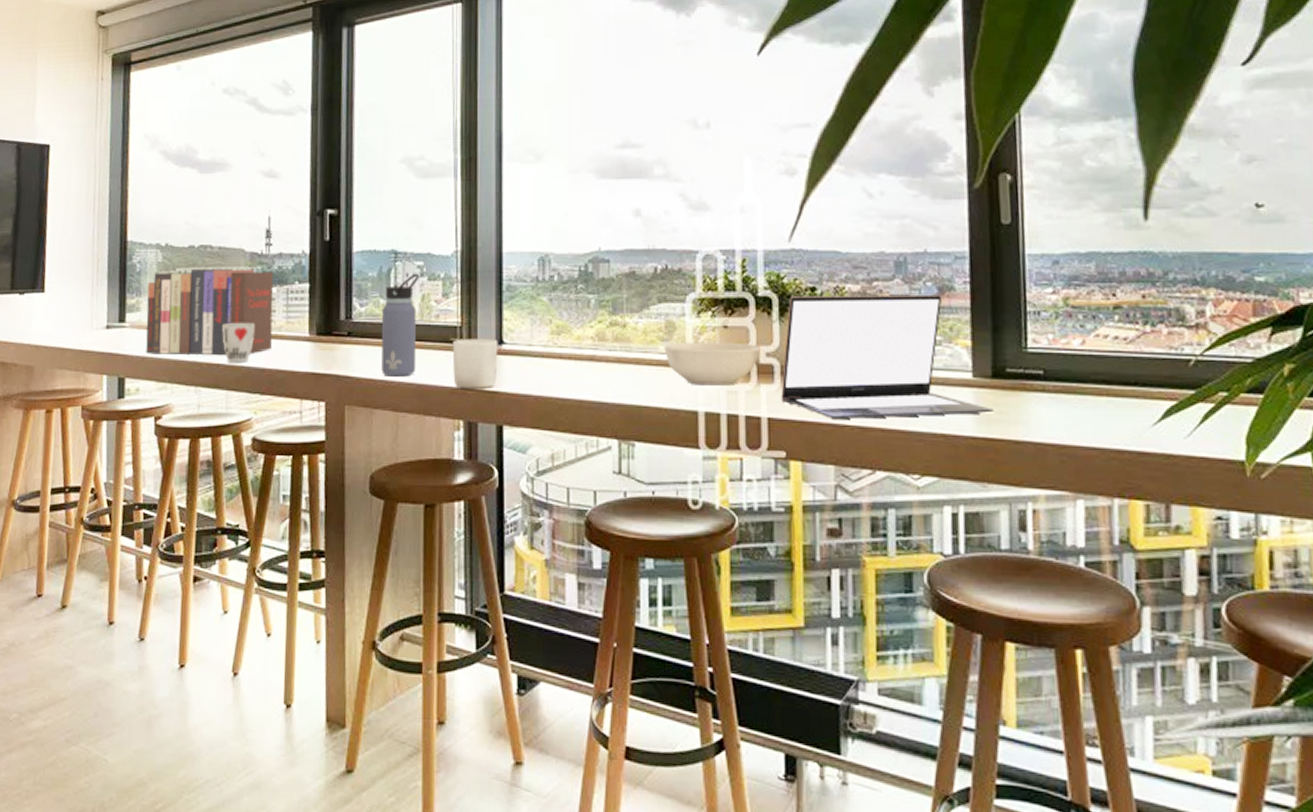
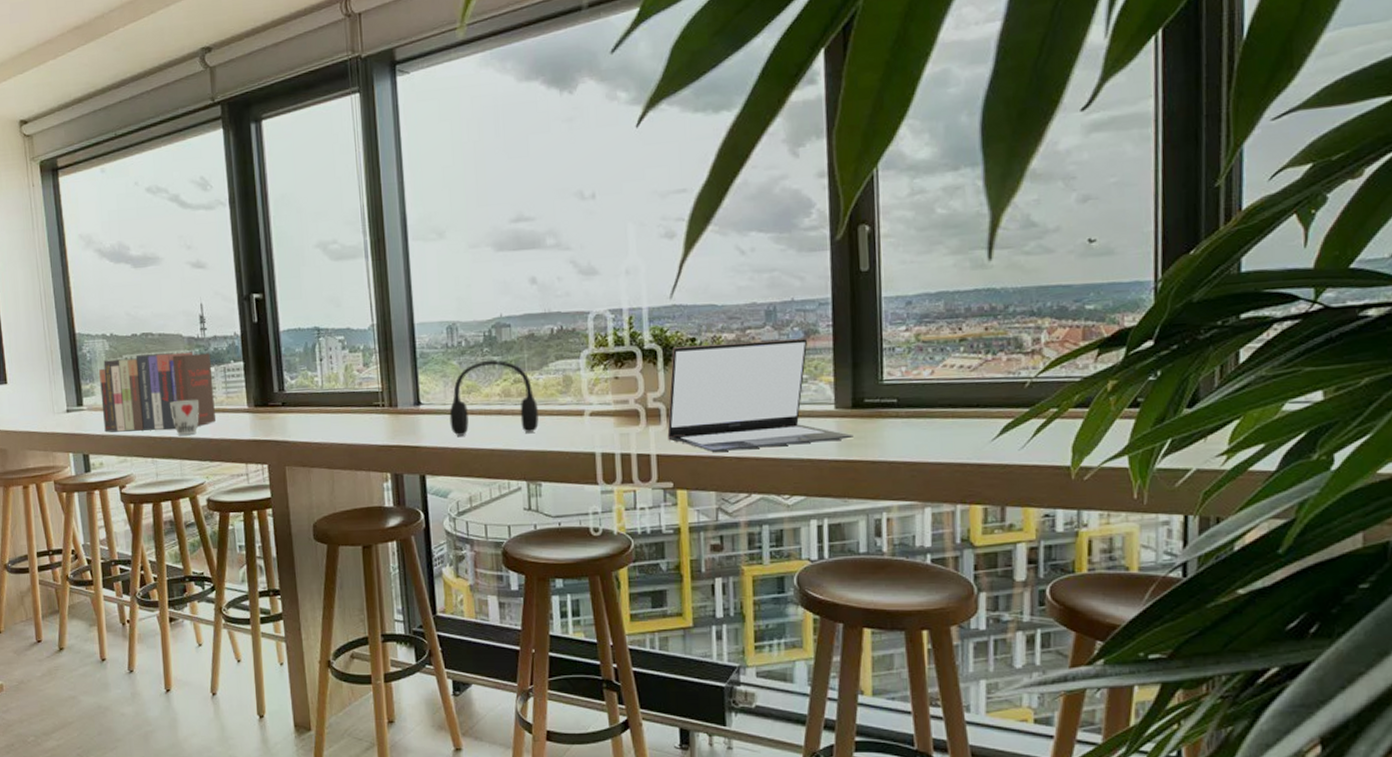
water bottle: present [381,273,420,377] -> none [310,346,346,439]
mug: present [452,338,498,388] -> none [375,400,417,445]
headphones: none [534,298,635,383] -> present [449,359,539,436]
bowl: present [663,342,760,386] -> none [562,390,648,430]

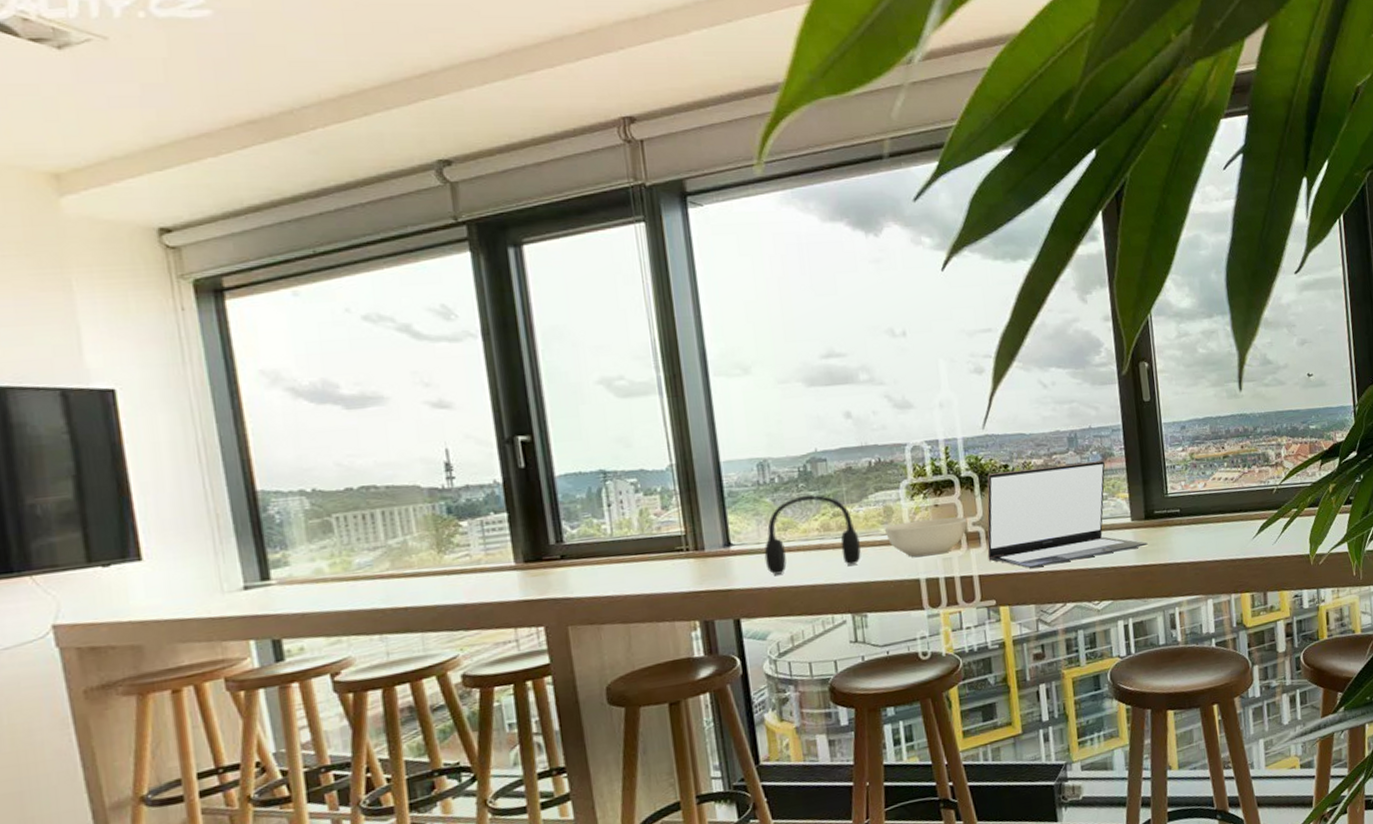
books: present [99,351,216,433] -> none [295,505,471,610]
cup: present [170,400,199,435] -> none [405,560,448,604]
bowl: none [562,390,648,430] -> present [884,517,967,557]

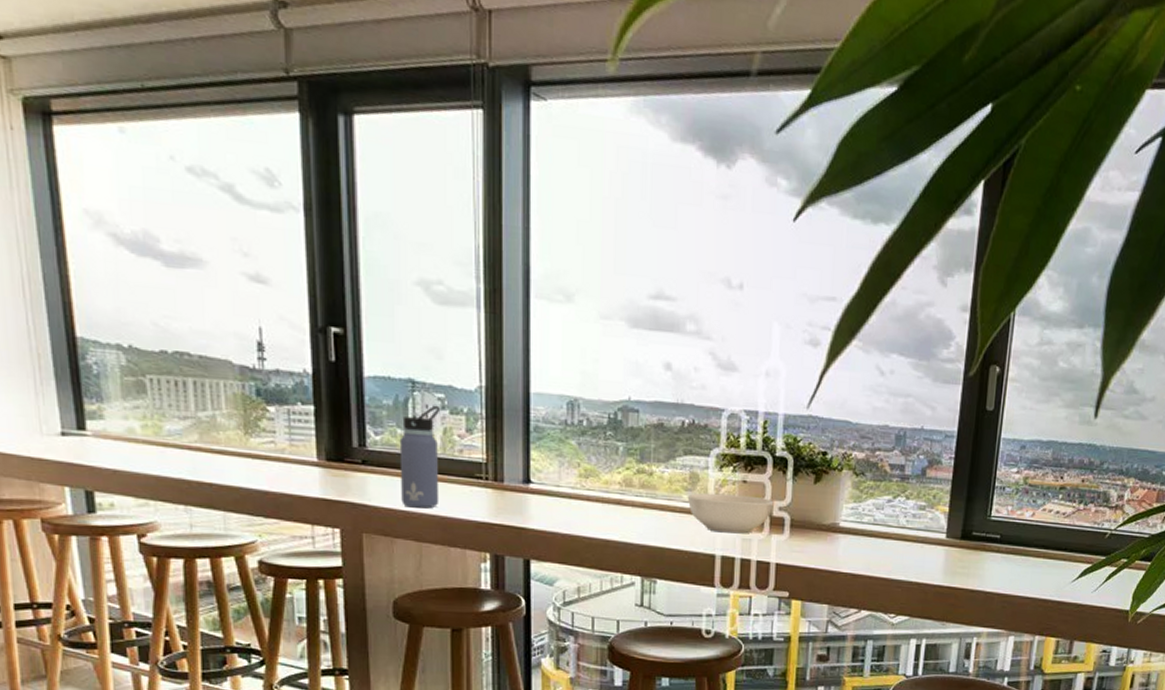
water bottle: none [596,490,643,592] -> present [399,405,441,508]
headphones: present [764,494,861,575] -> none [562,444,660,527]
laptop: present [987,460,1148,568] -> none [788,459,959,568]

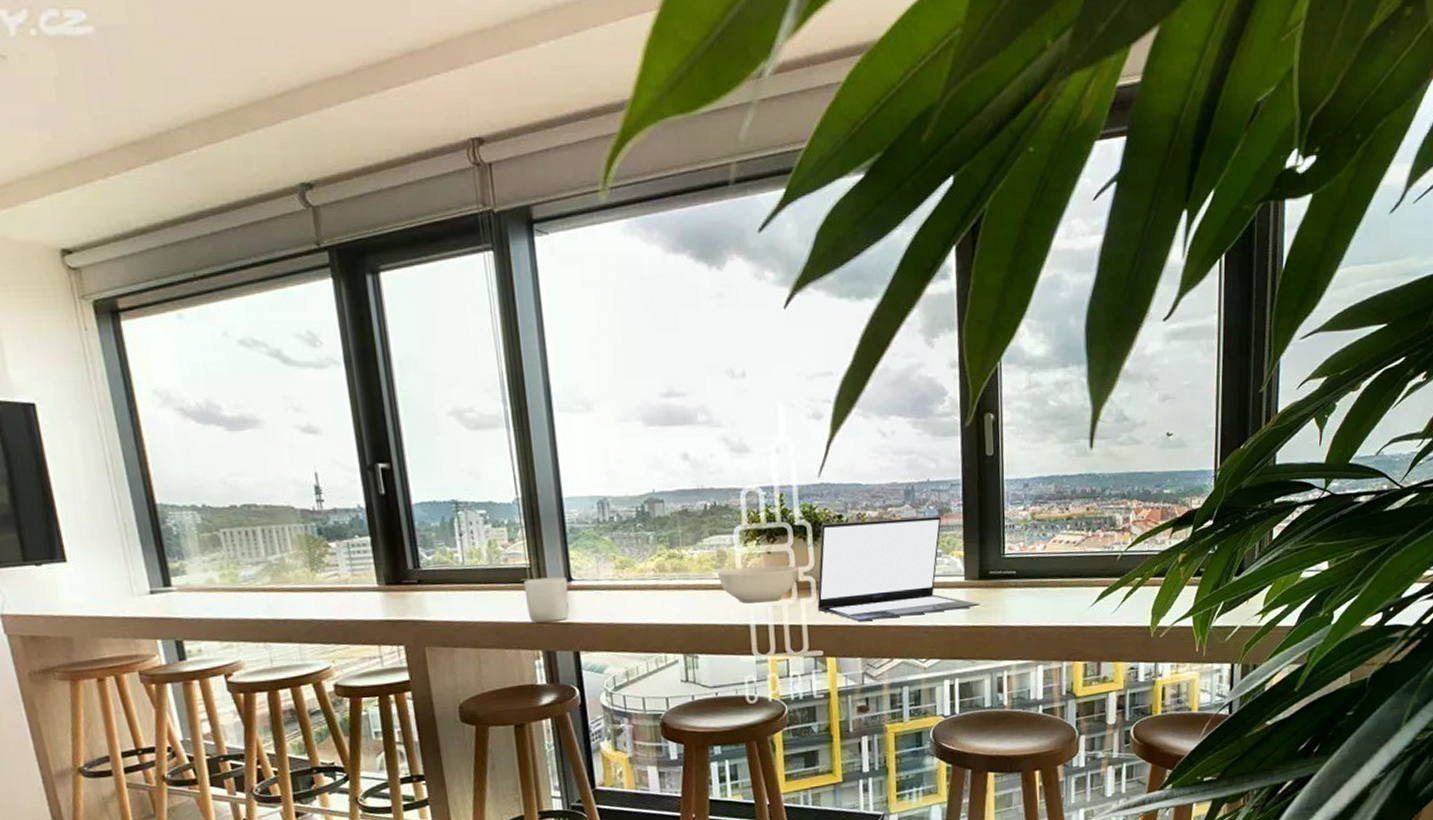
water bottle: present [399,405,441,508] -> none [449,521,491,618]
mug: none [477,475,526,525] -> present [523,576,569,623]
laptop: none [788,459,959,568] -> present [817,515,980,622]

